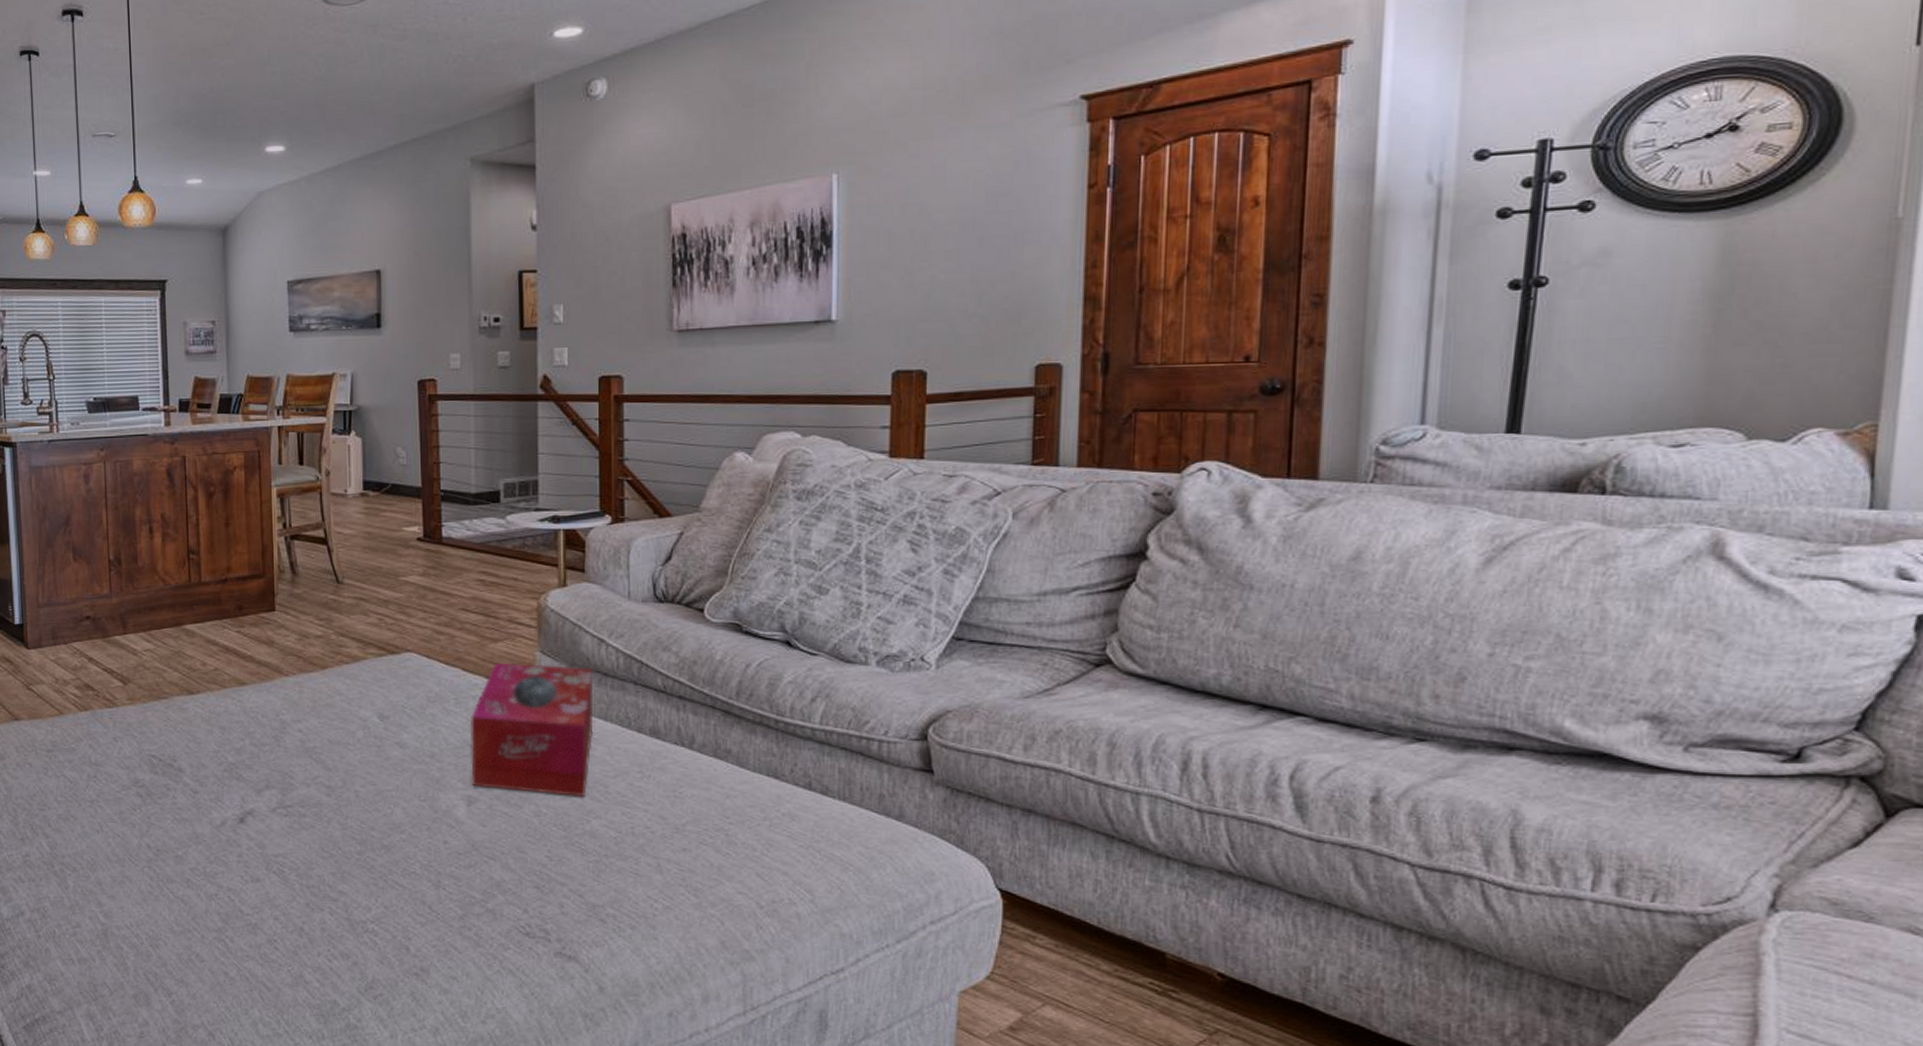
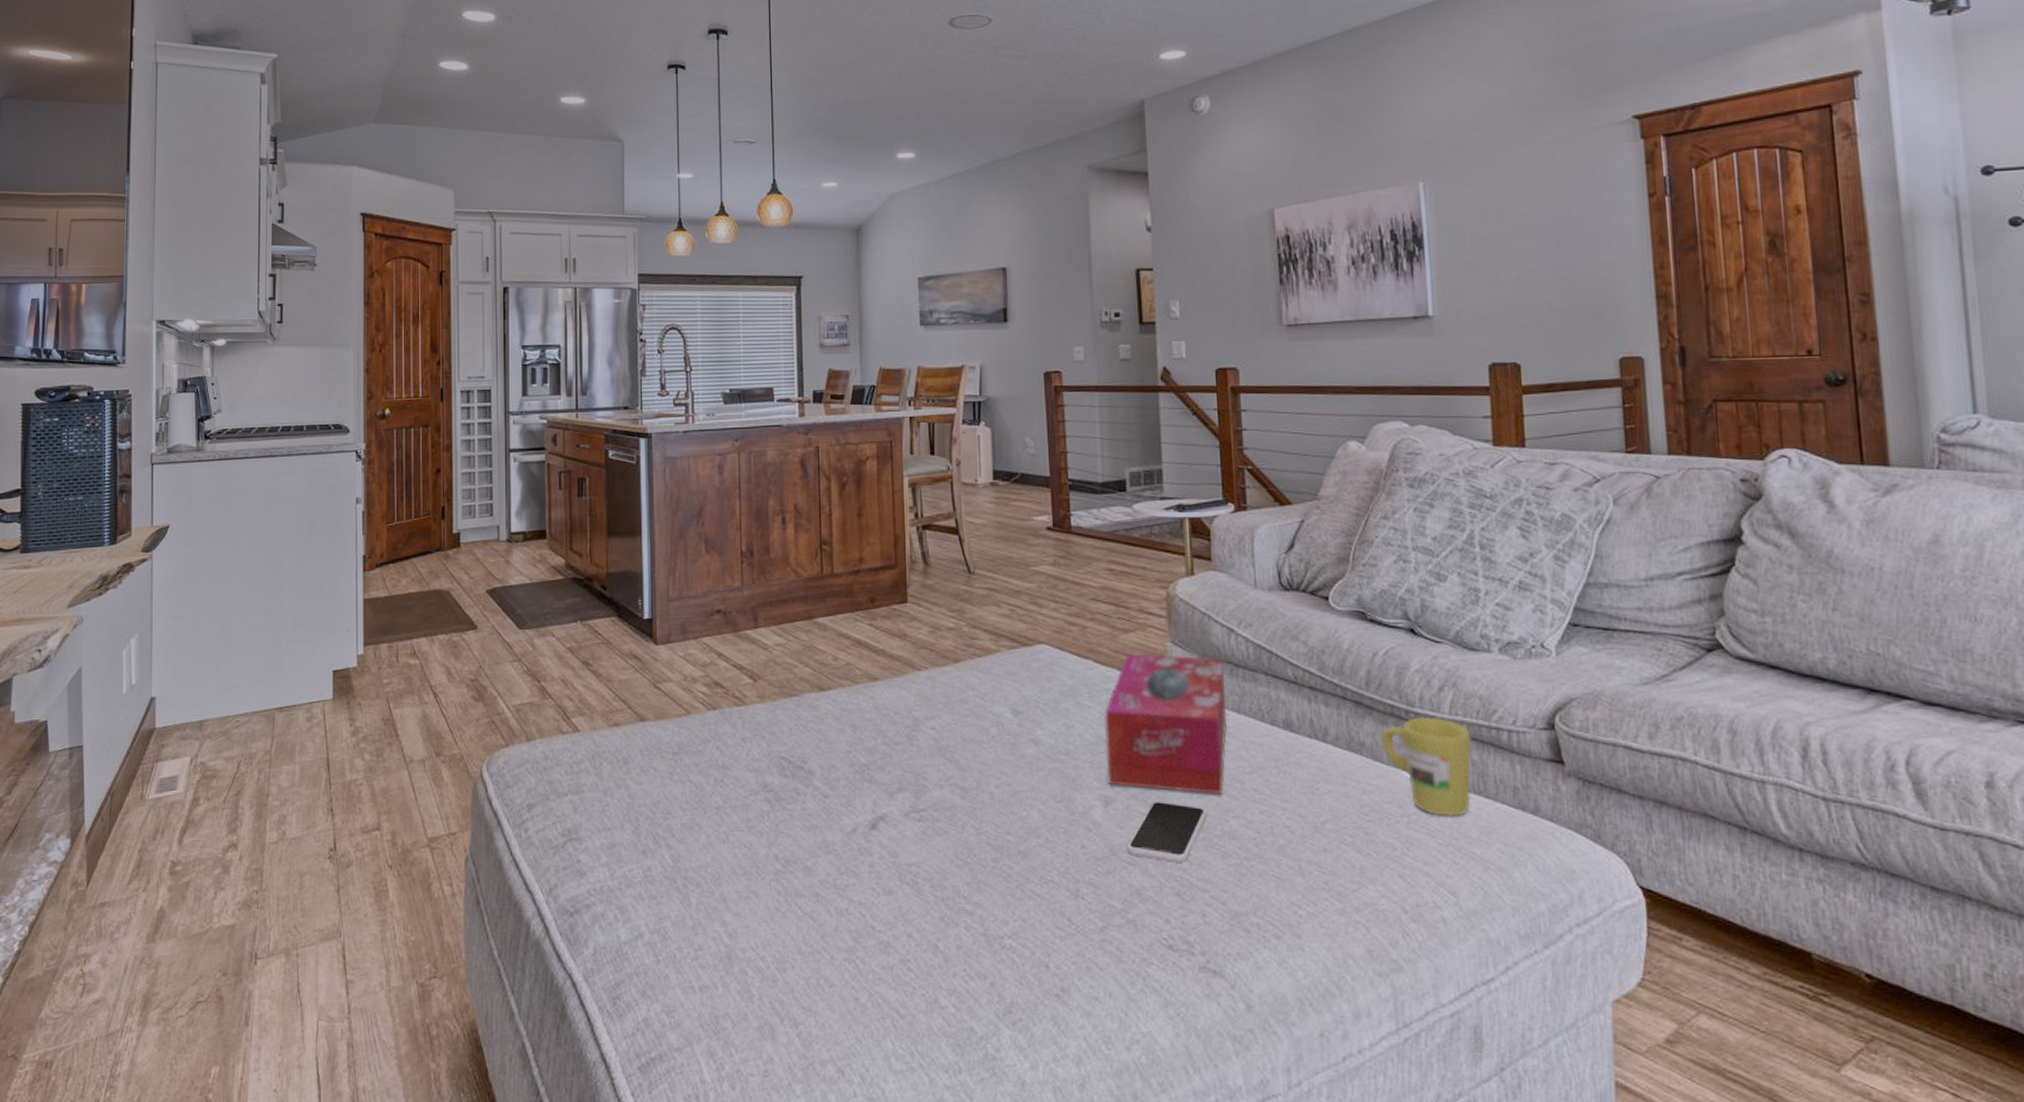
smartphone: none [487,802,570,859] -> present [1126,802,1208,863]
mug: none [748,726,841,821] -> present [1381,717,1472,816]

